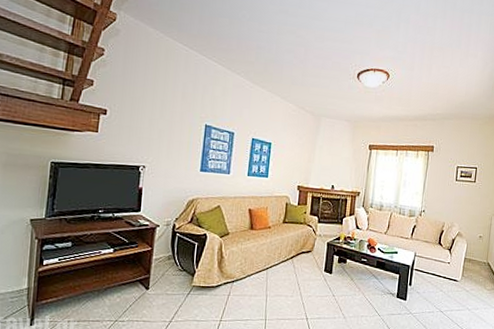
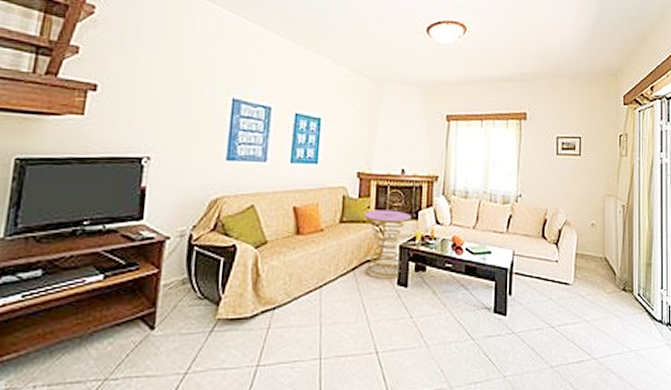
side table: none [300,215,338,268] -> present [363,210,412,280]

